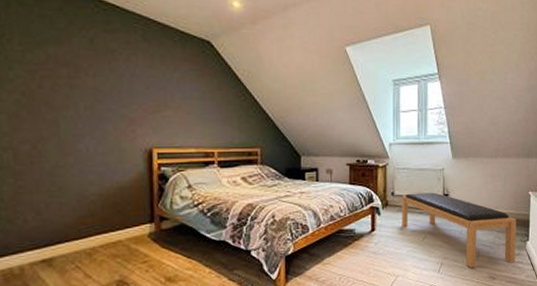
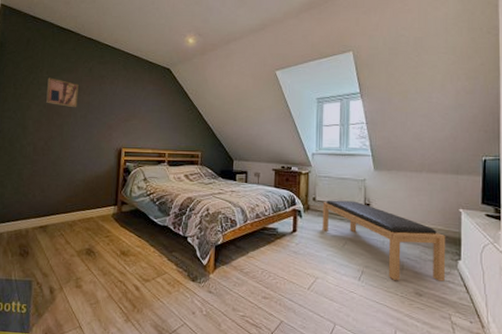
wall art: none [22,51,78,96] -> present [46,77,79,108]

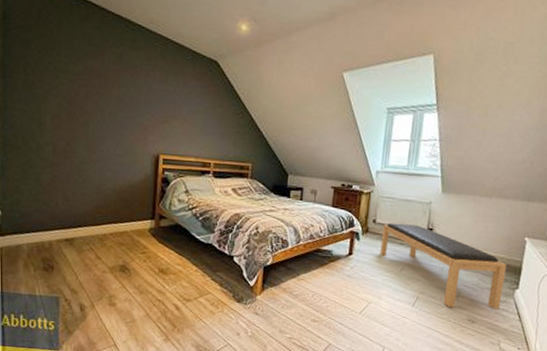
wall art: present [46,77,79,108] -> none [66,63,106,103]

